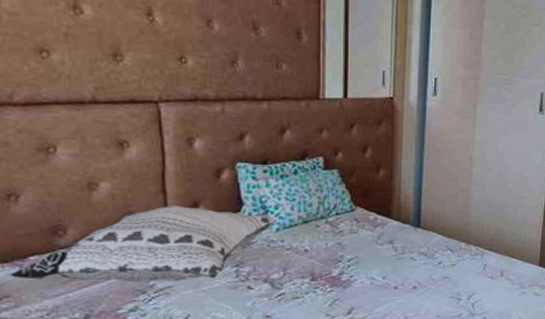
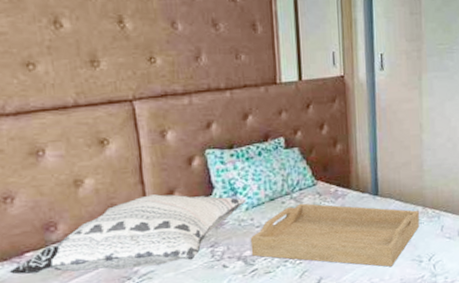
serving tray: none [279,228,462,303] -> present [250,203,419,268]

